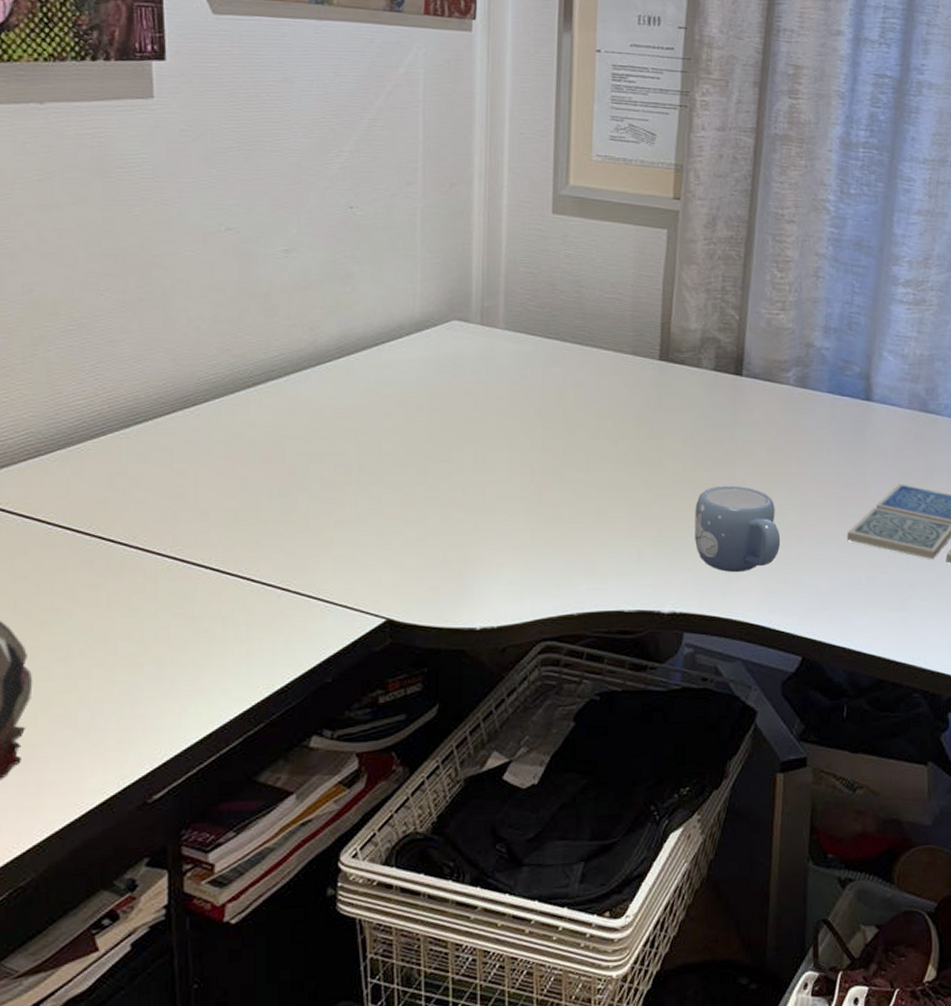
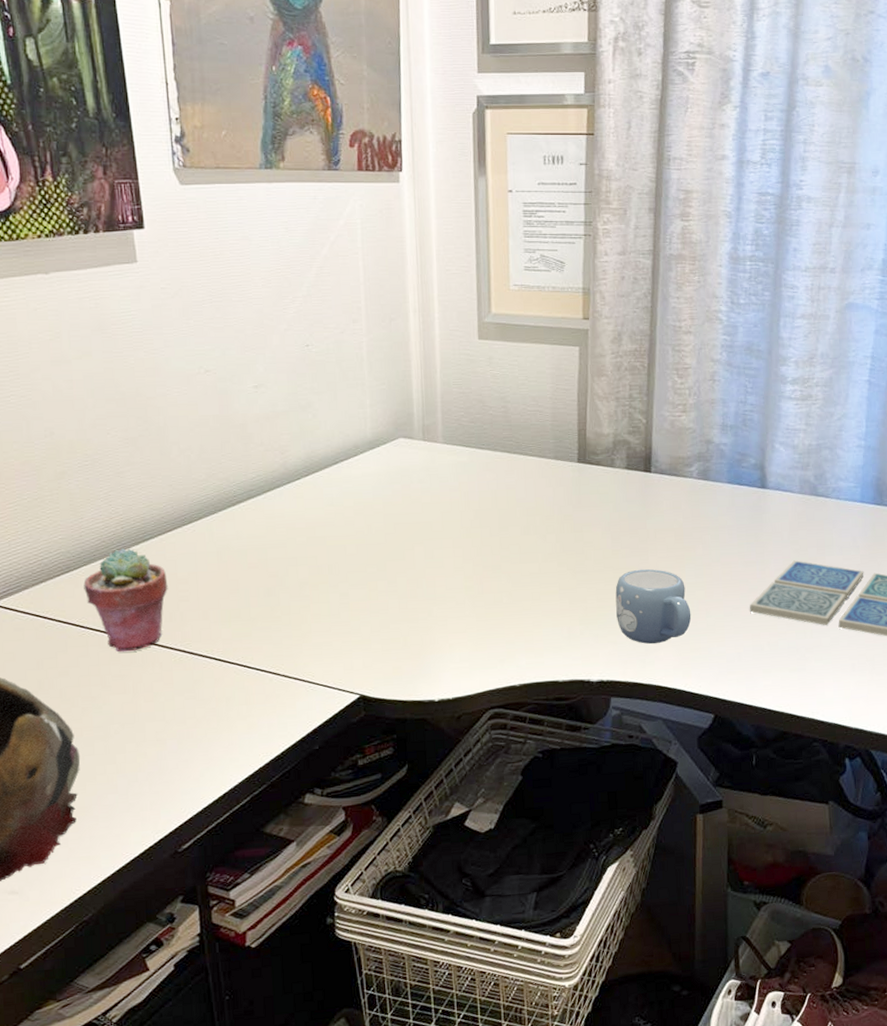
potted succulent: none [55,430,161,556] -> present [83,547,168,653]

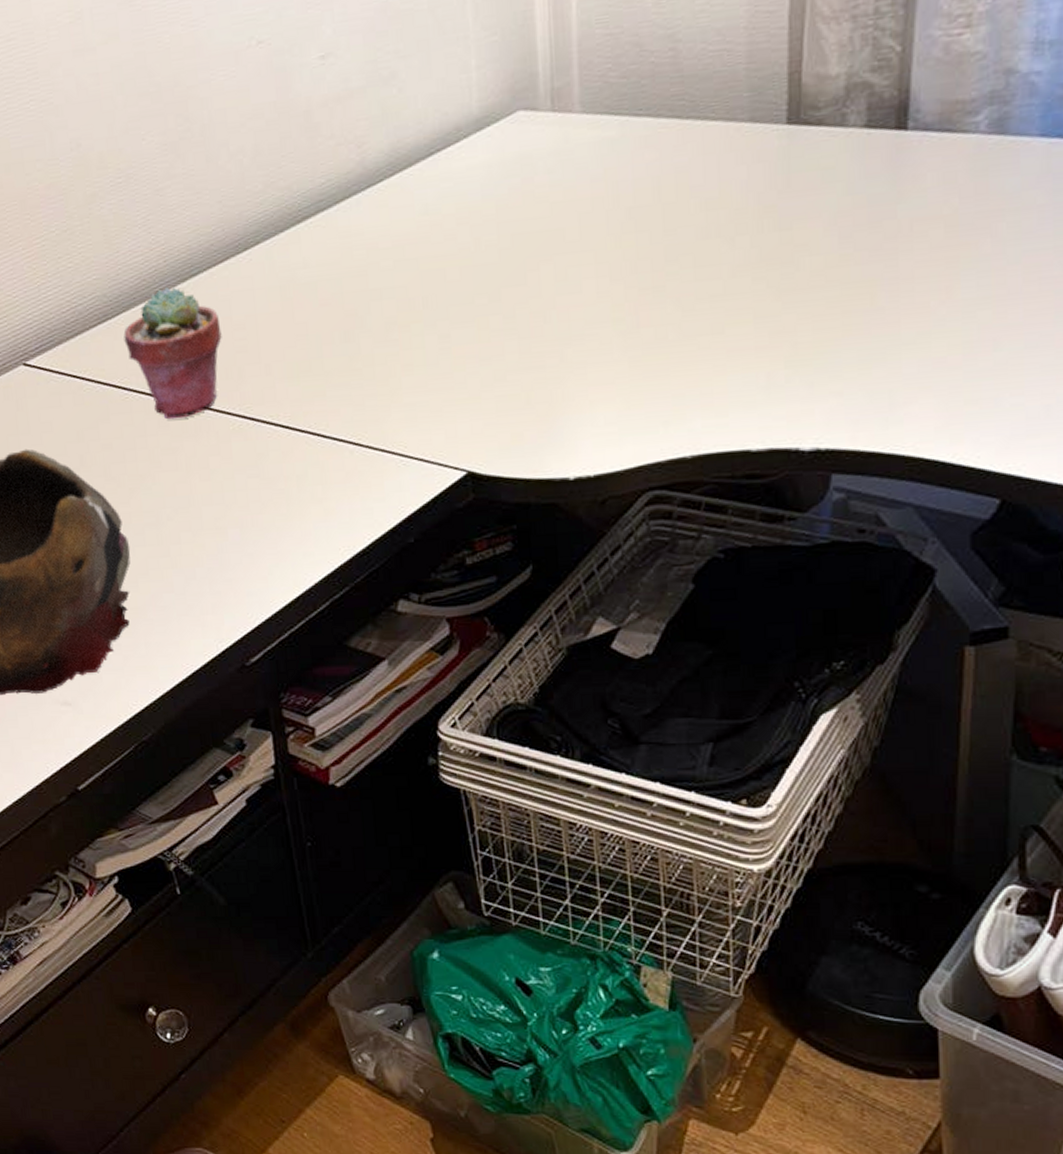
mug: present [615,568,692,644] -> none [843,280,968,395]

